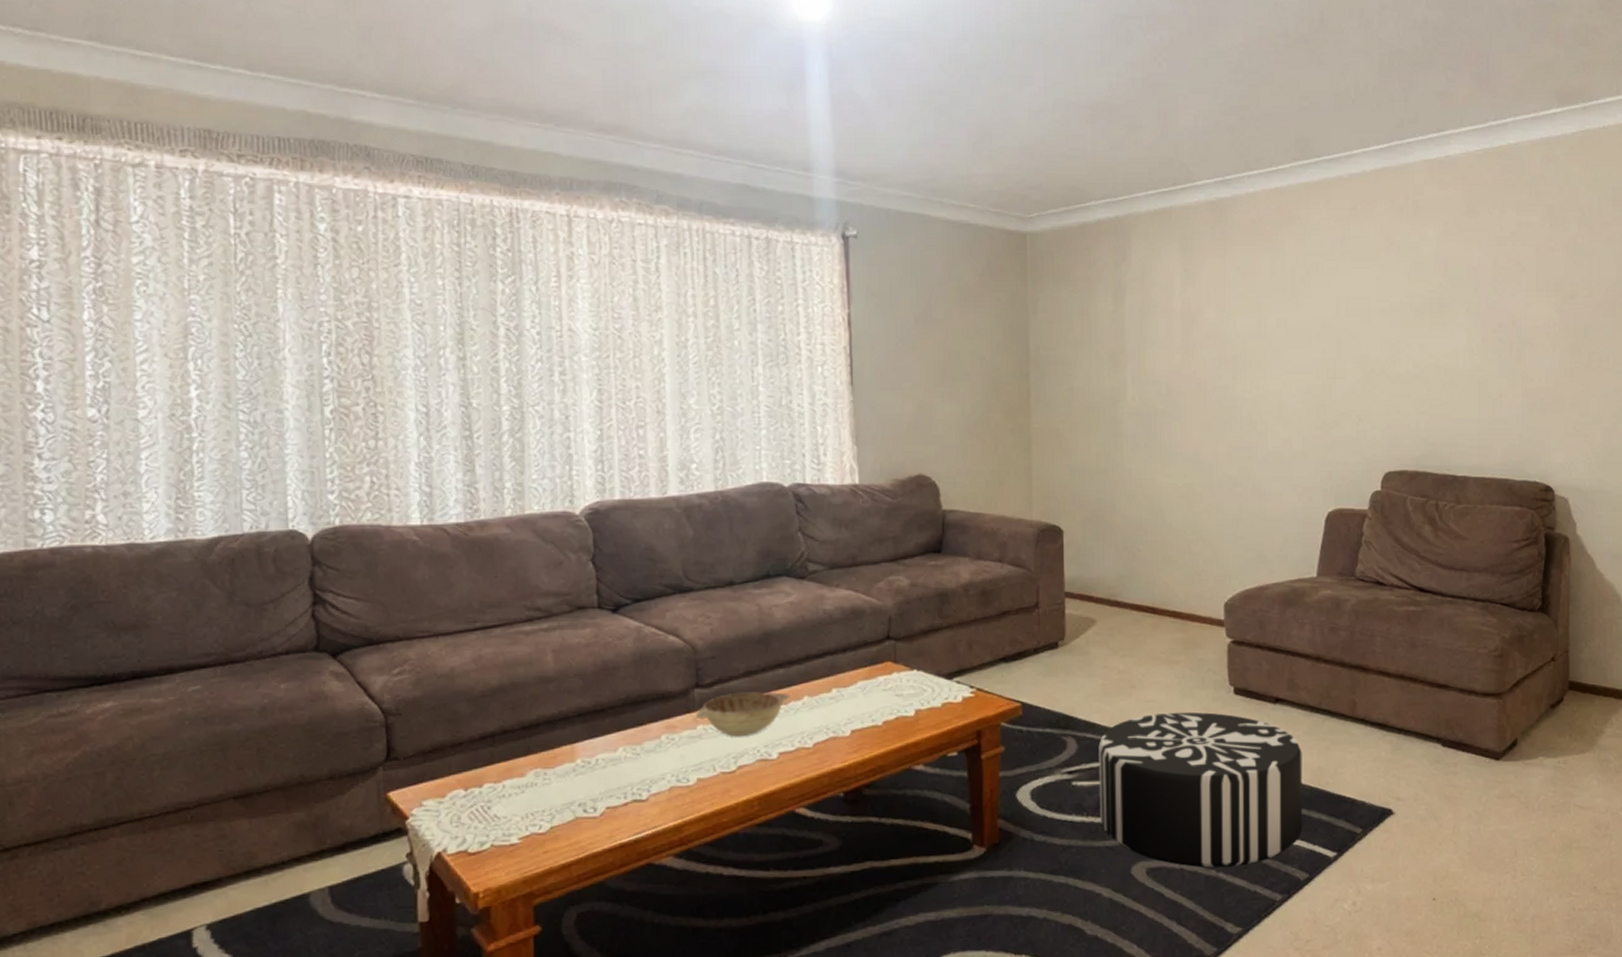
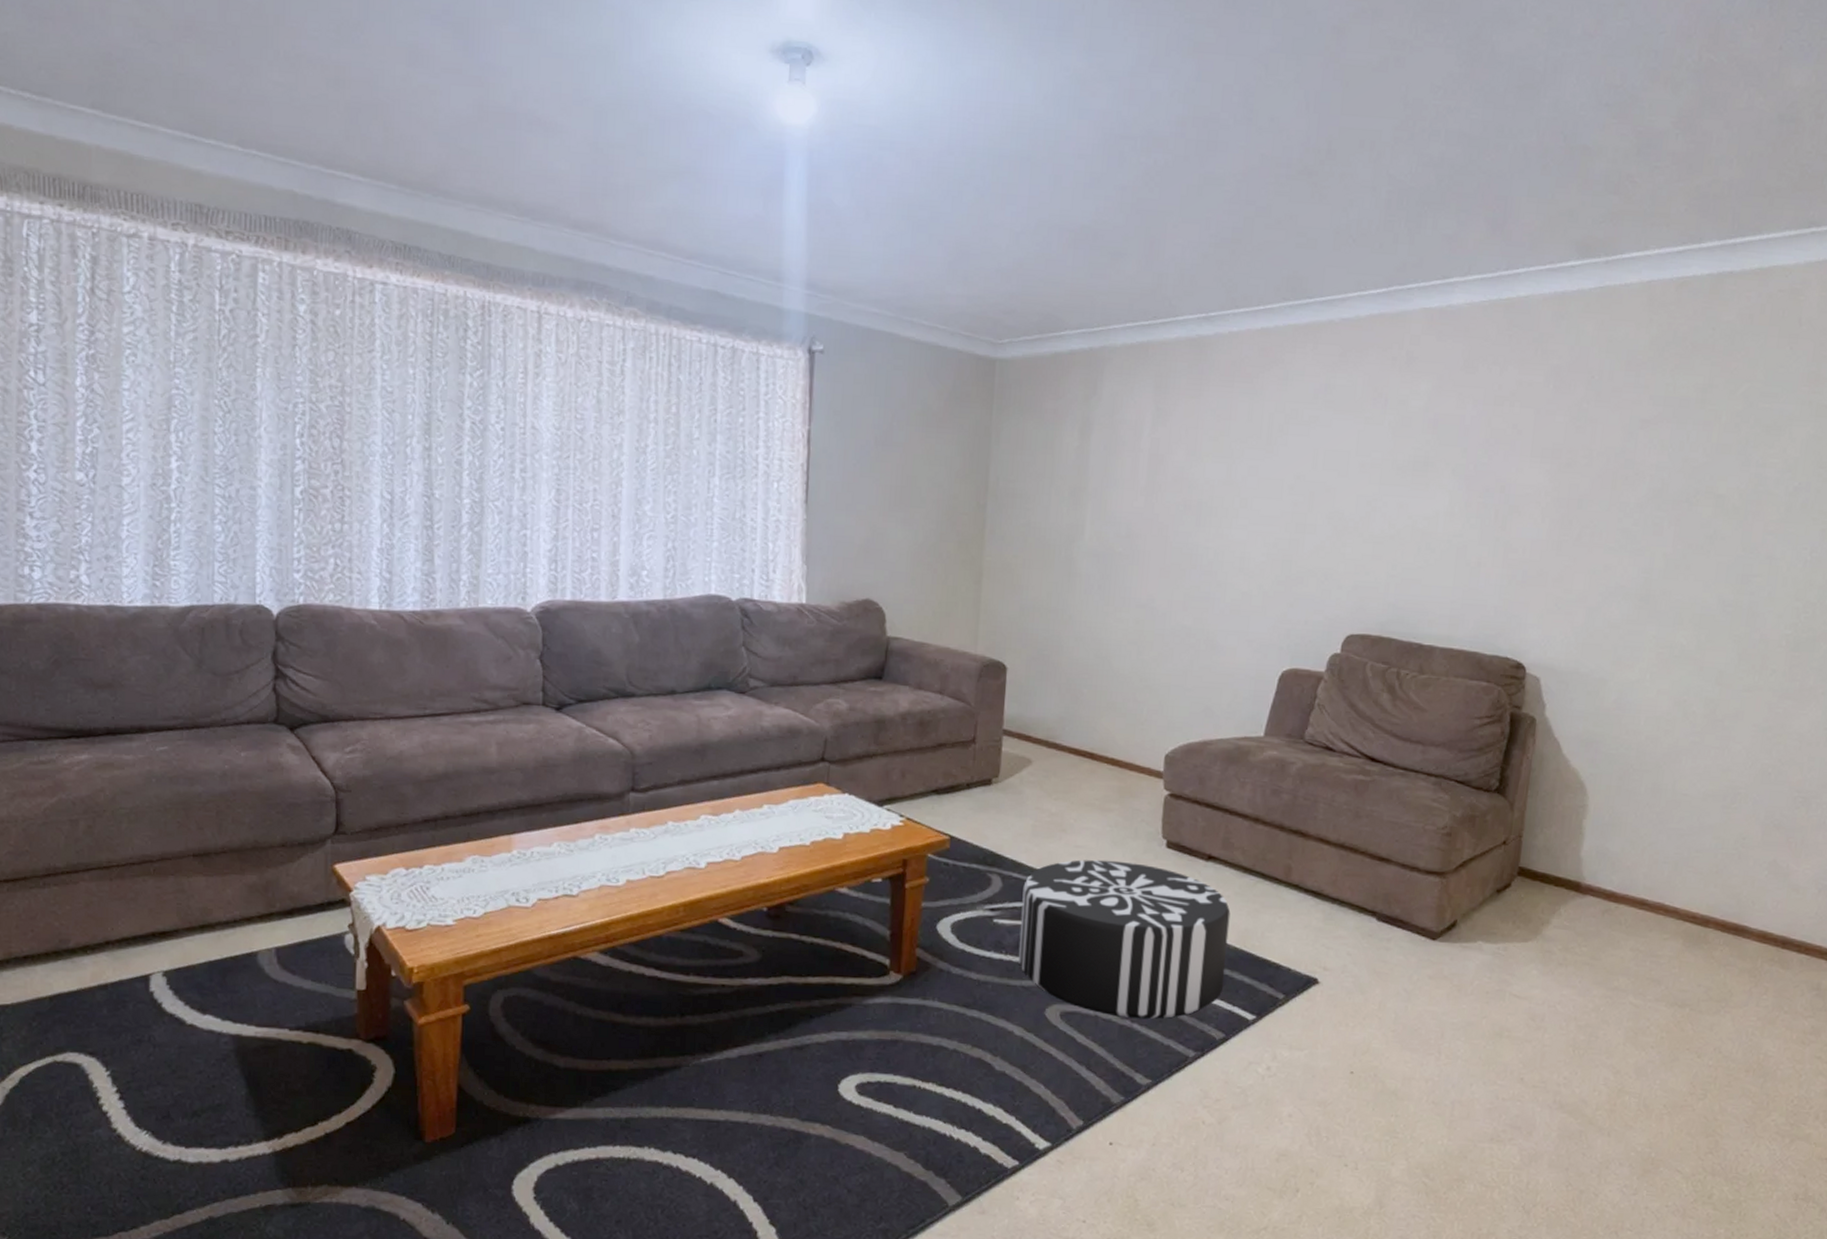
decorative bowl: present [696,692,790,737] -> none [630,800,722,844]

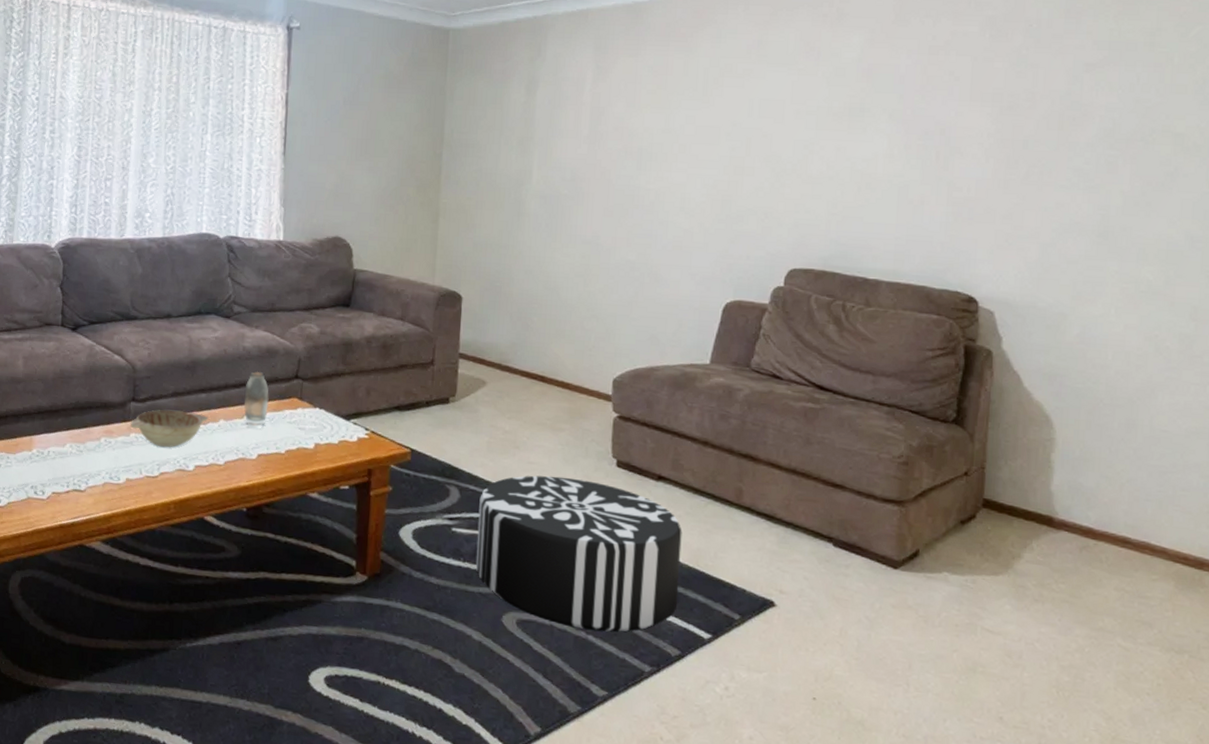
decorative bowl: none [630,800,722,844] -> present [130,409,209,448]
vase: none [762,754,792,819] -> present [243,371,269,429]

